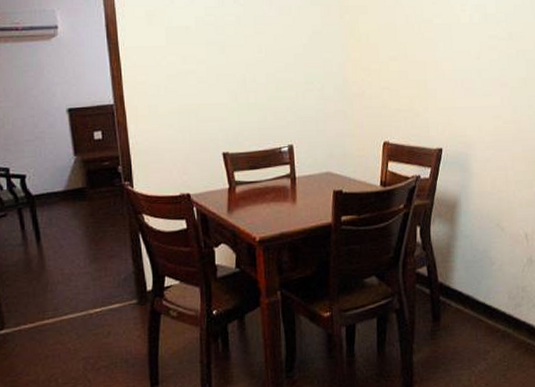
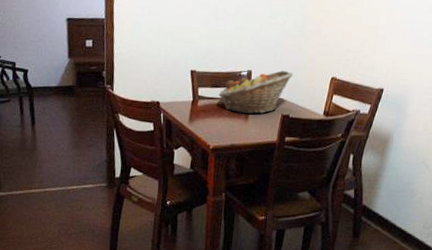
fruit basket: none [258,141,341,195] -> present [219,71,294,114]

